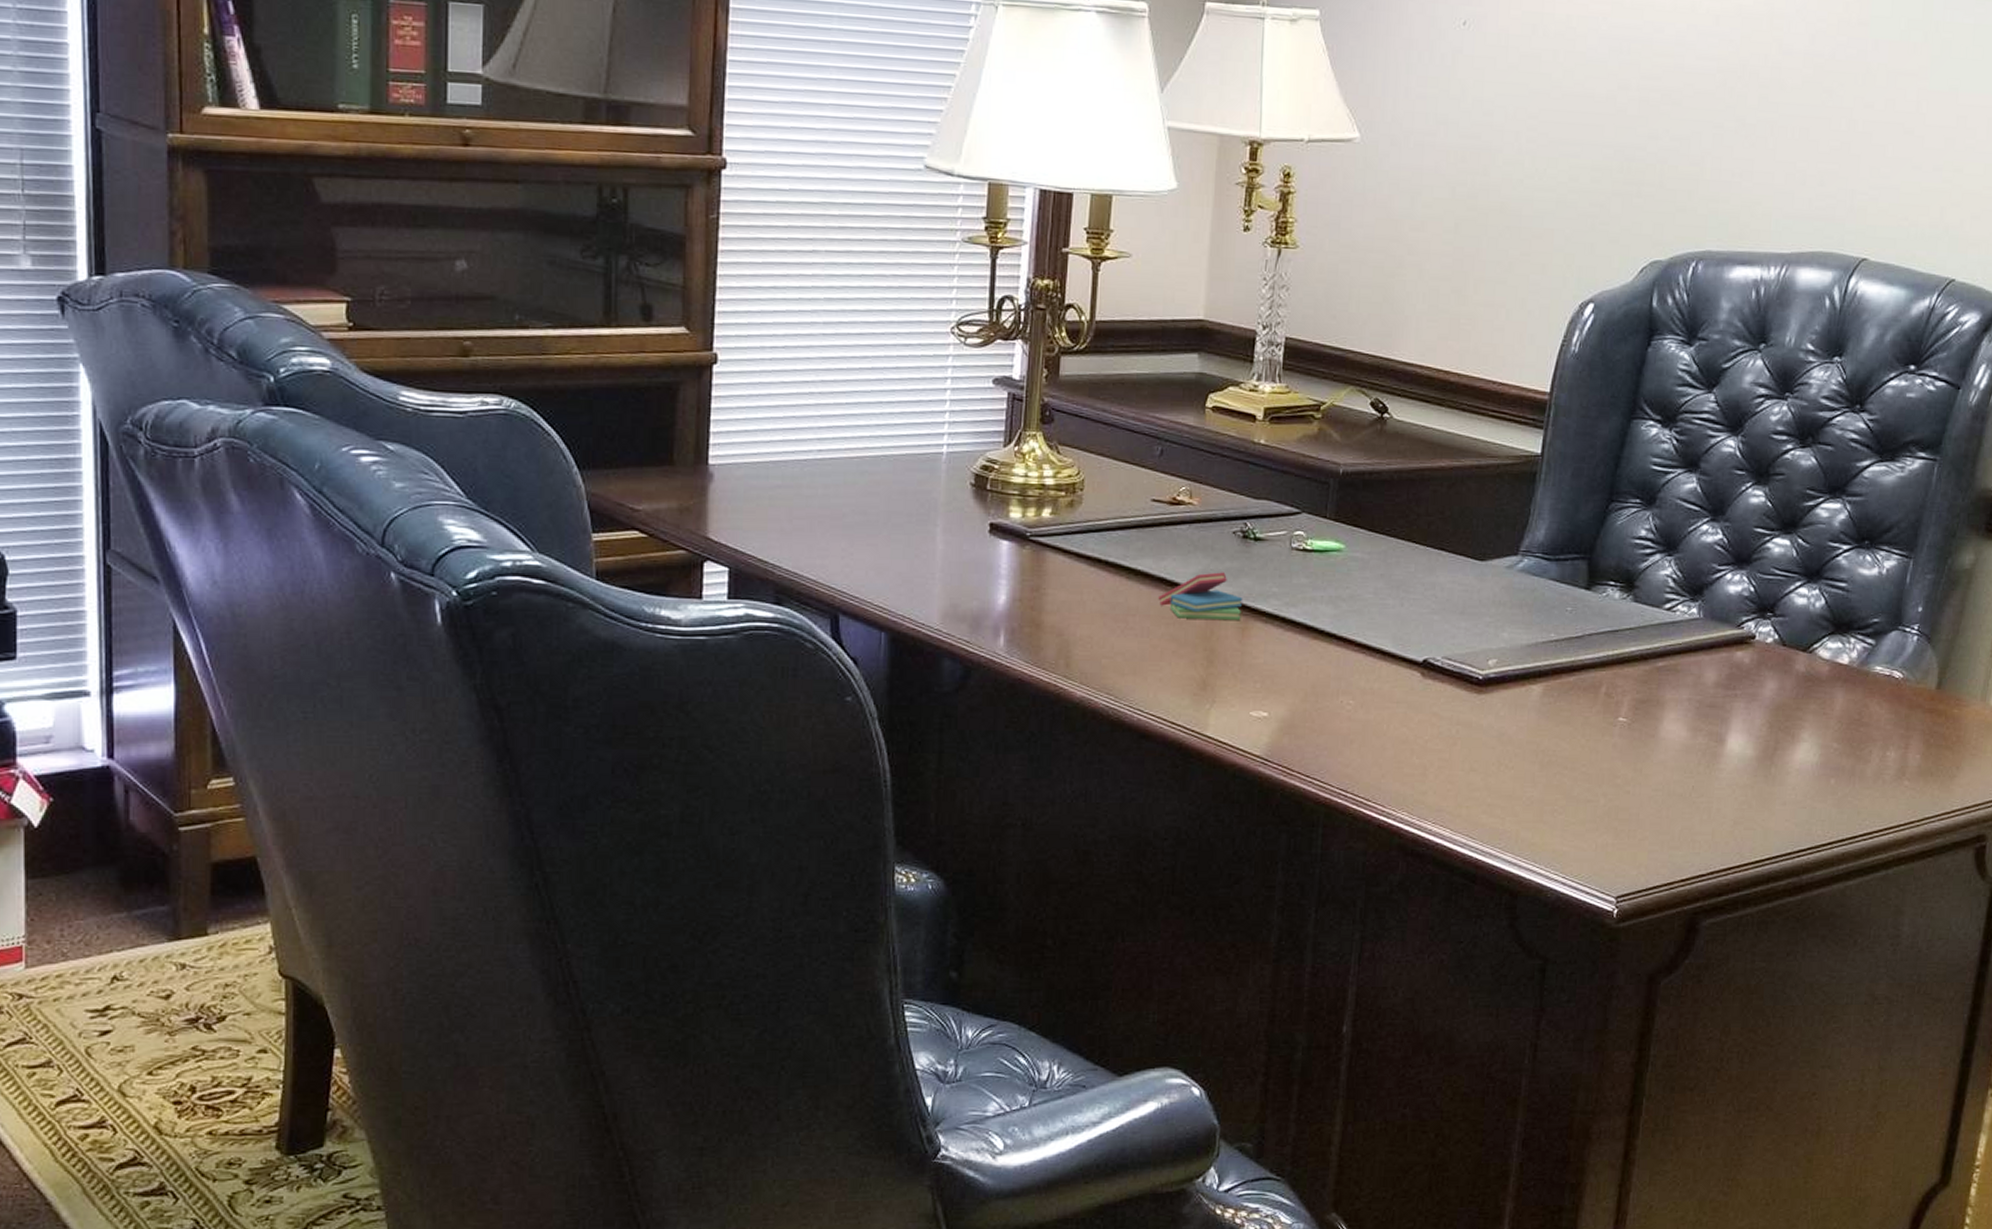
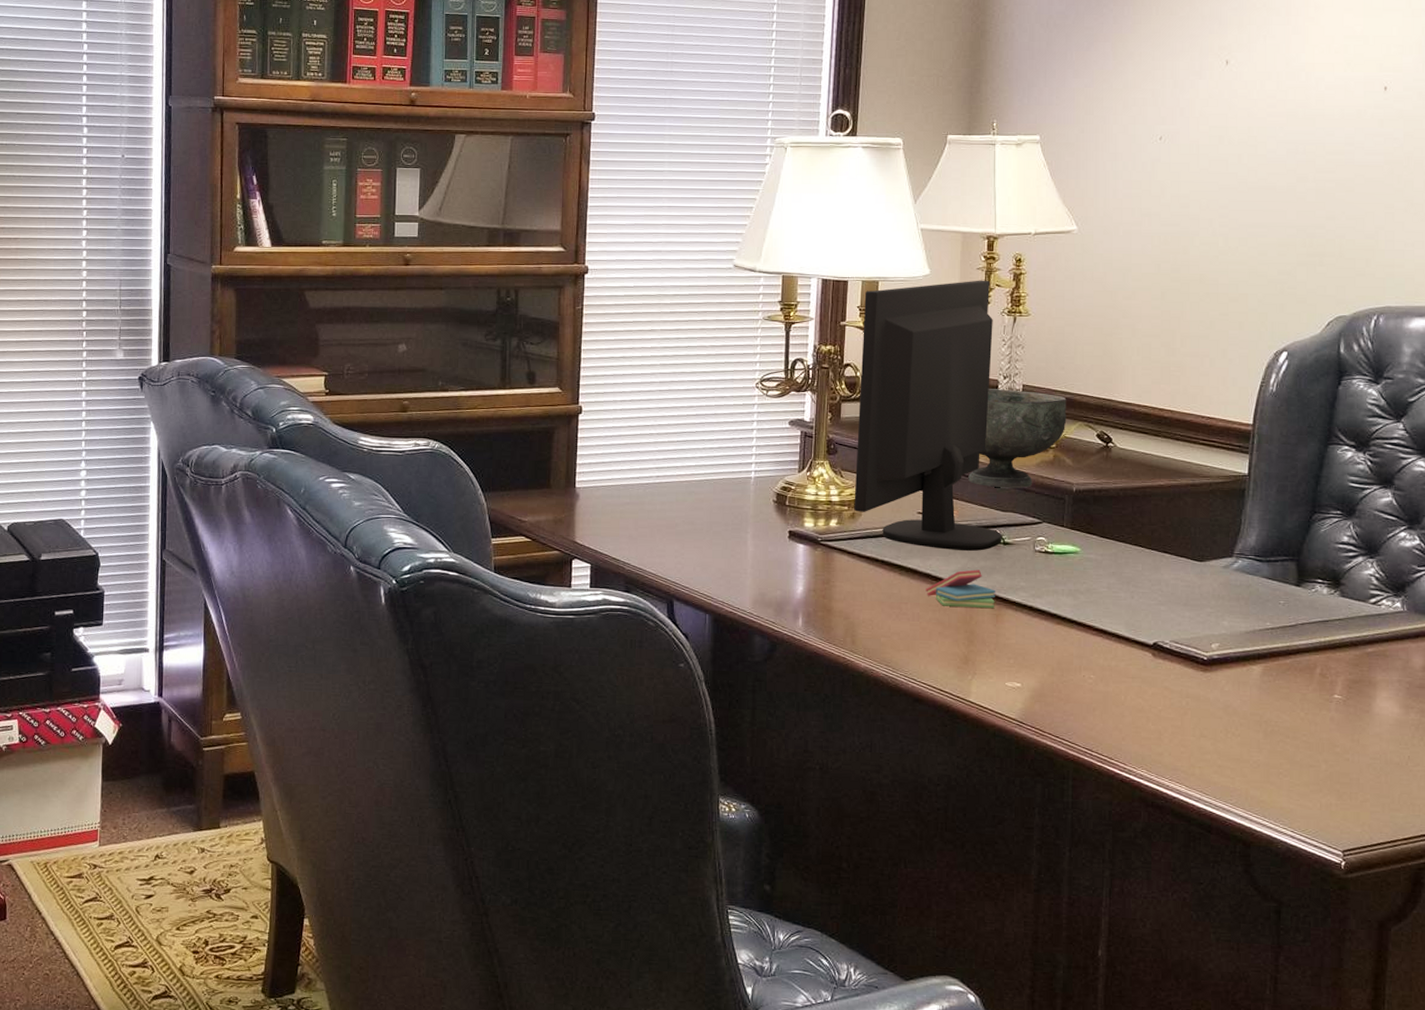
monitor: none [1073,198,1254,550] -> present [854,280,1003,552]
decorative bowl: none [1215,341,1337,470] -> present [968,389,1067,489]

